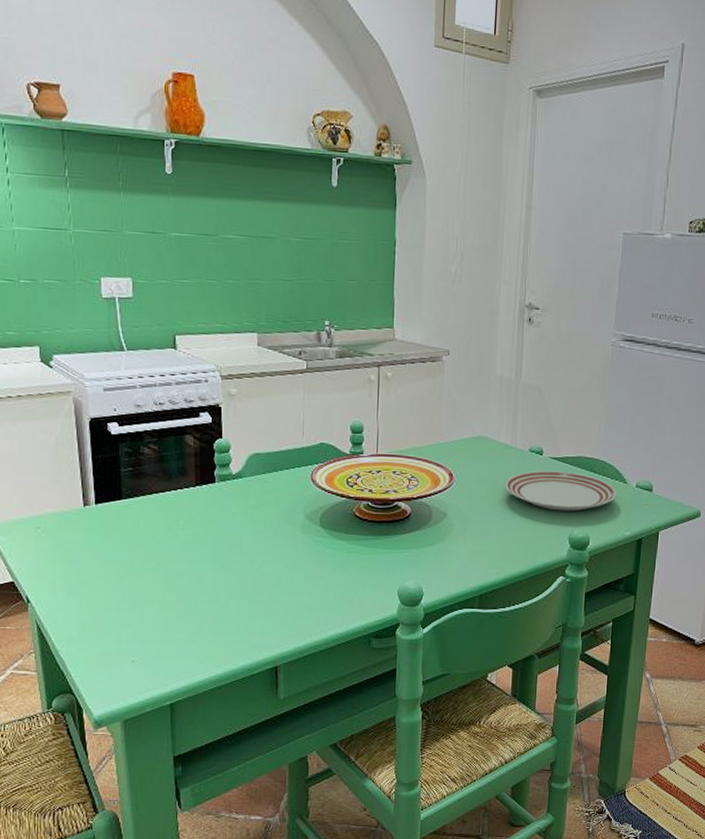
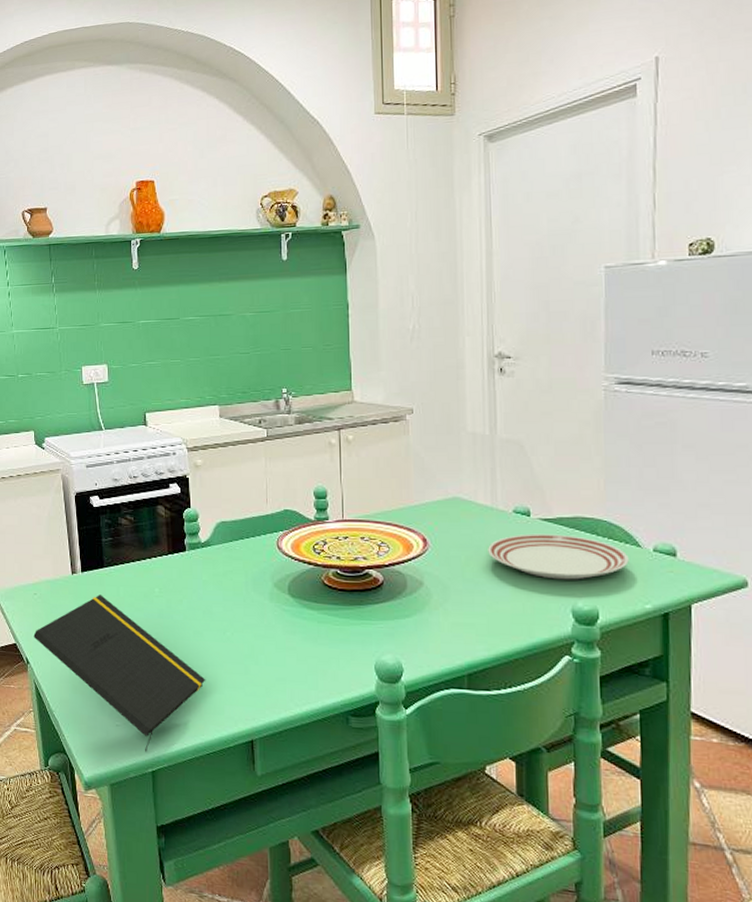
notepad: none [36,528,232,686] -> present [33,595,206,753]

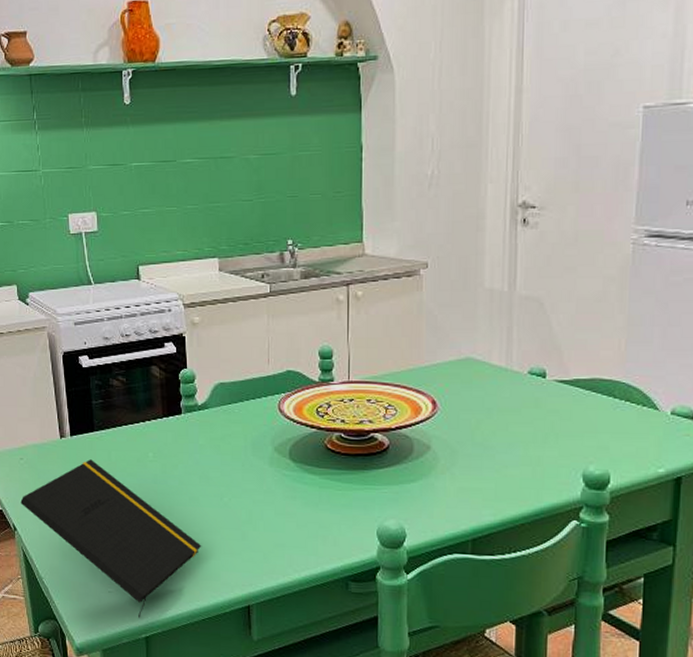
dinner plate: present [488,533,629,580] -> none [500,396,645,444]

